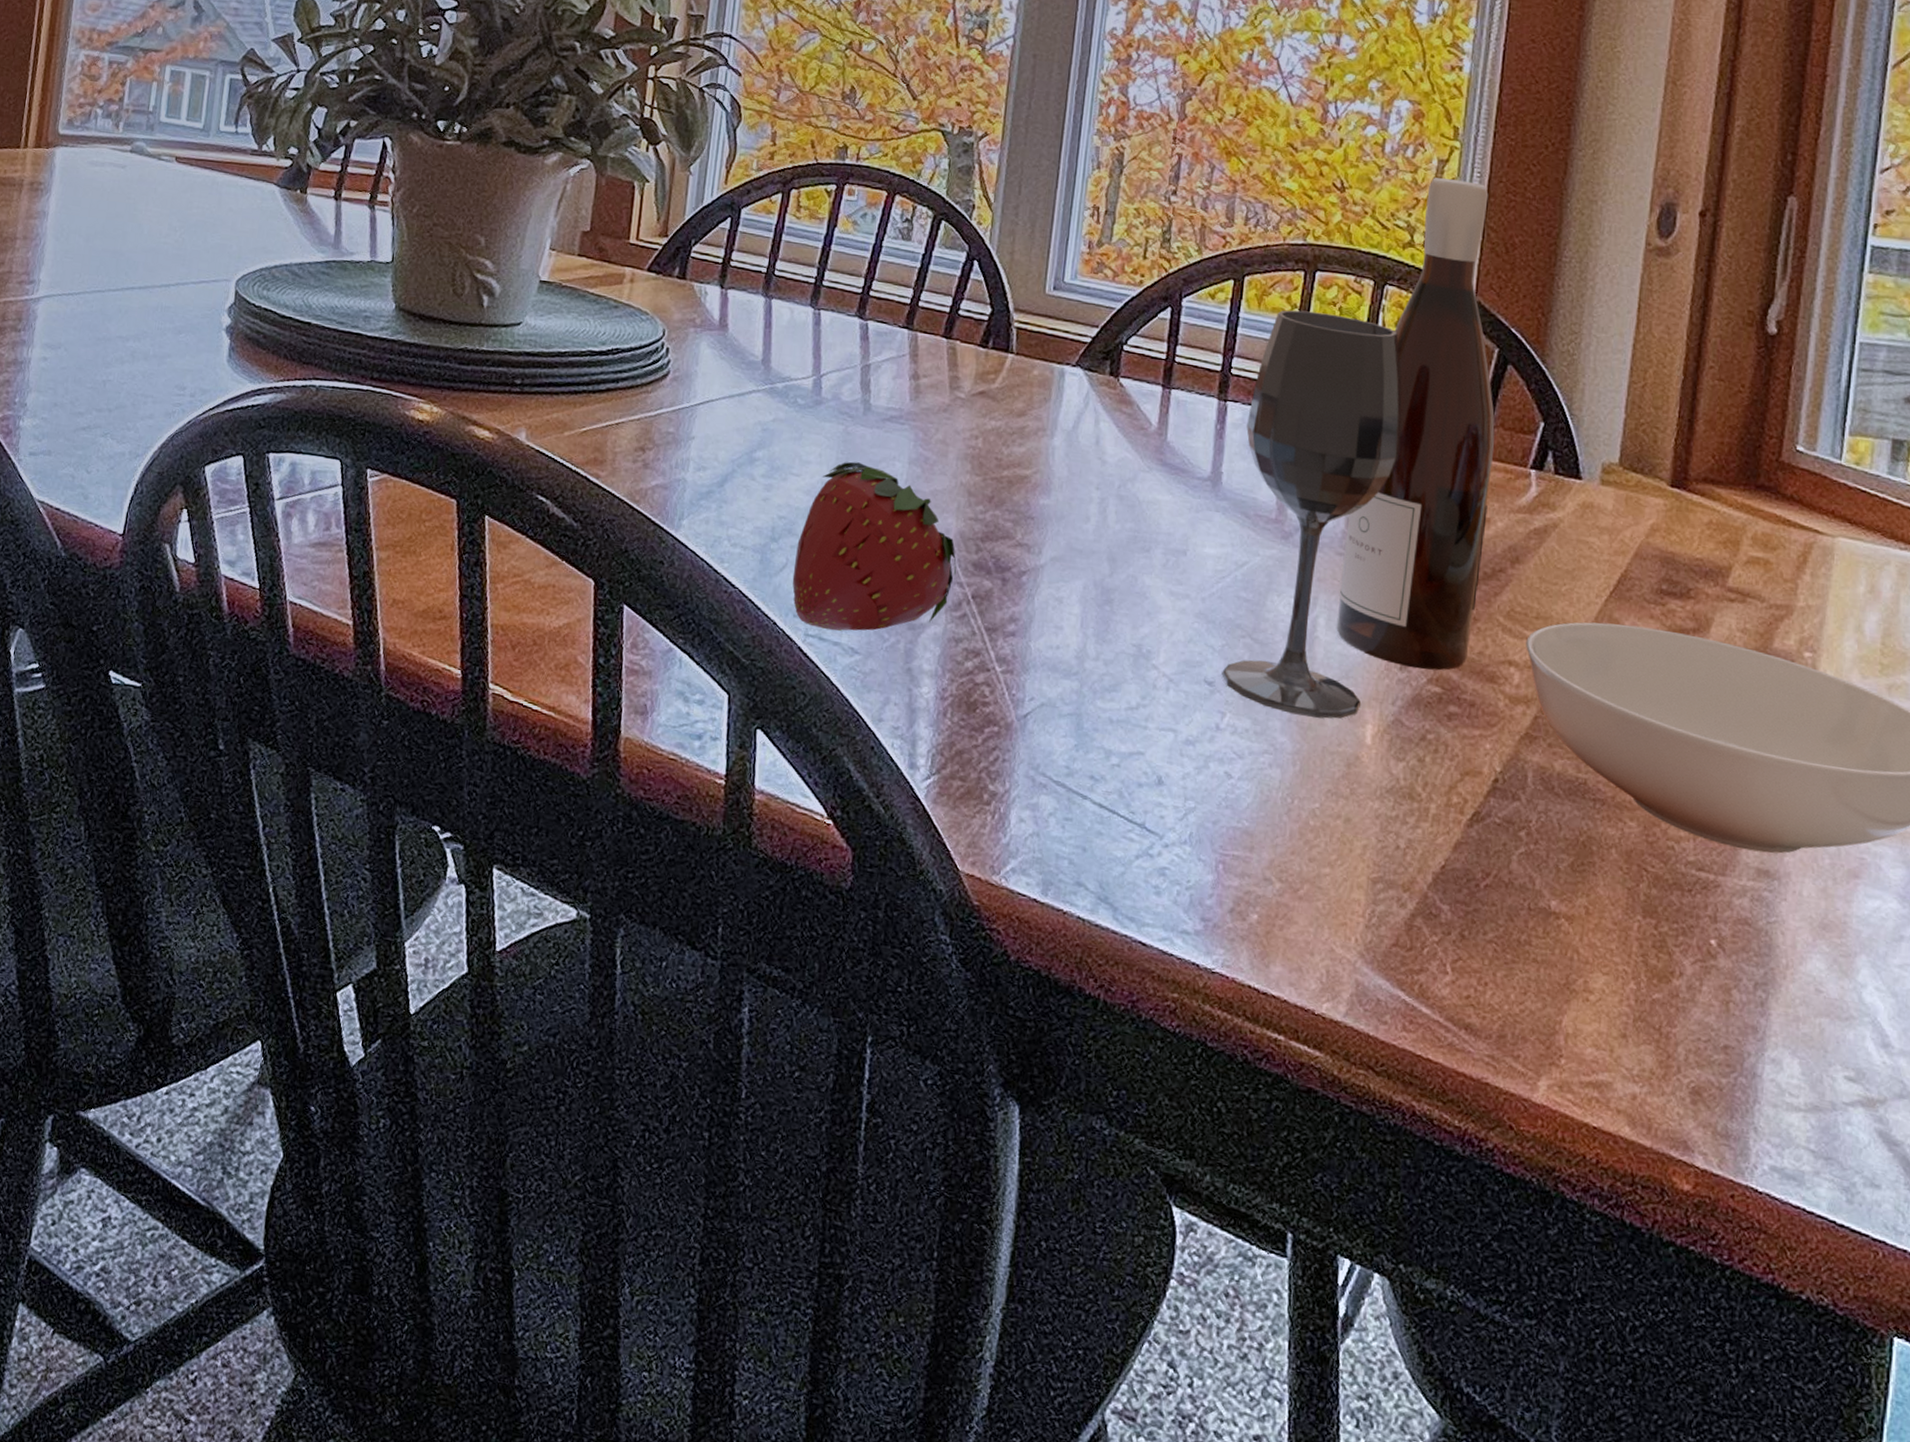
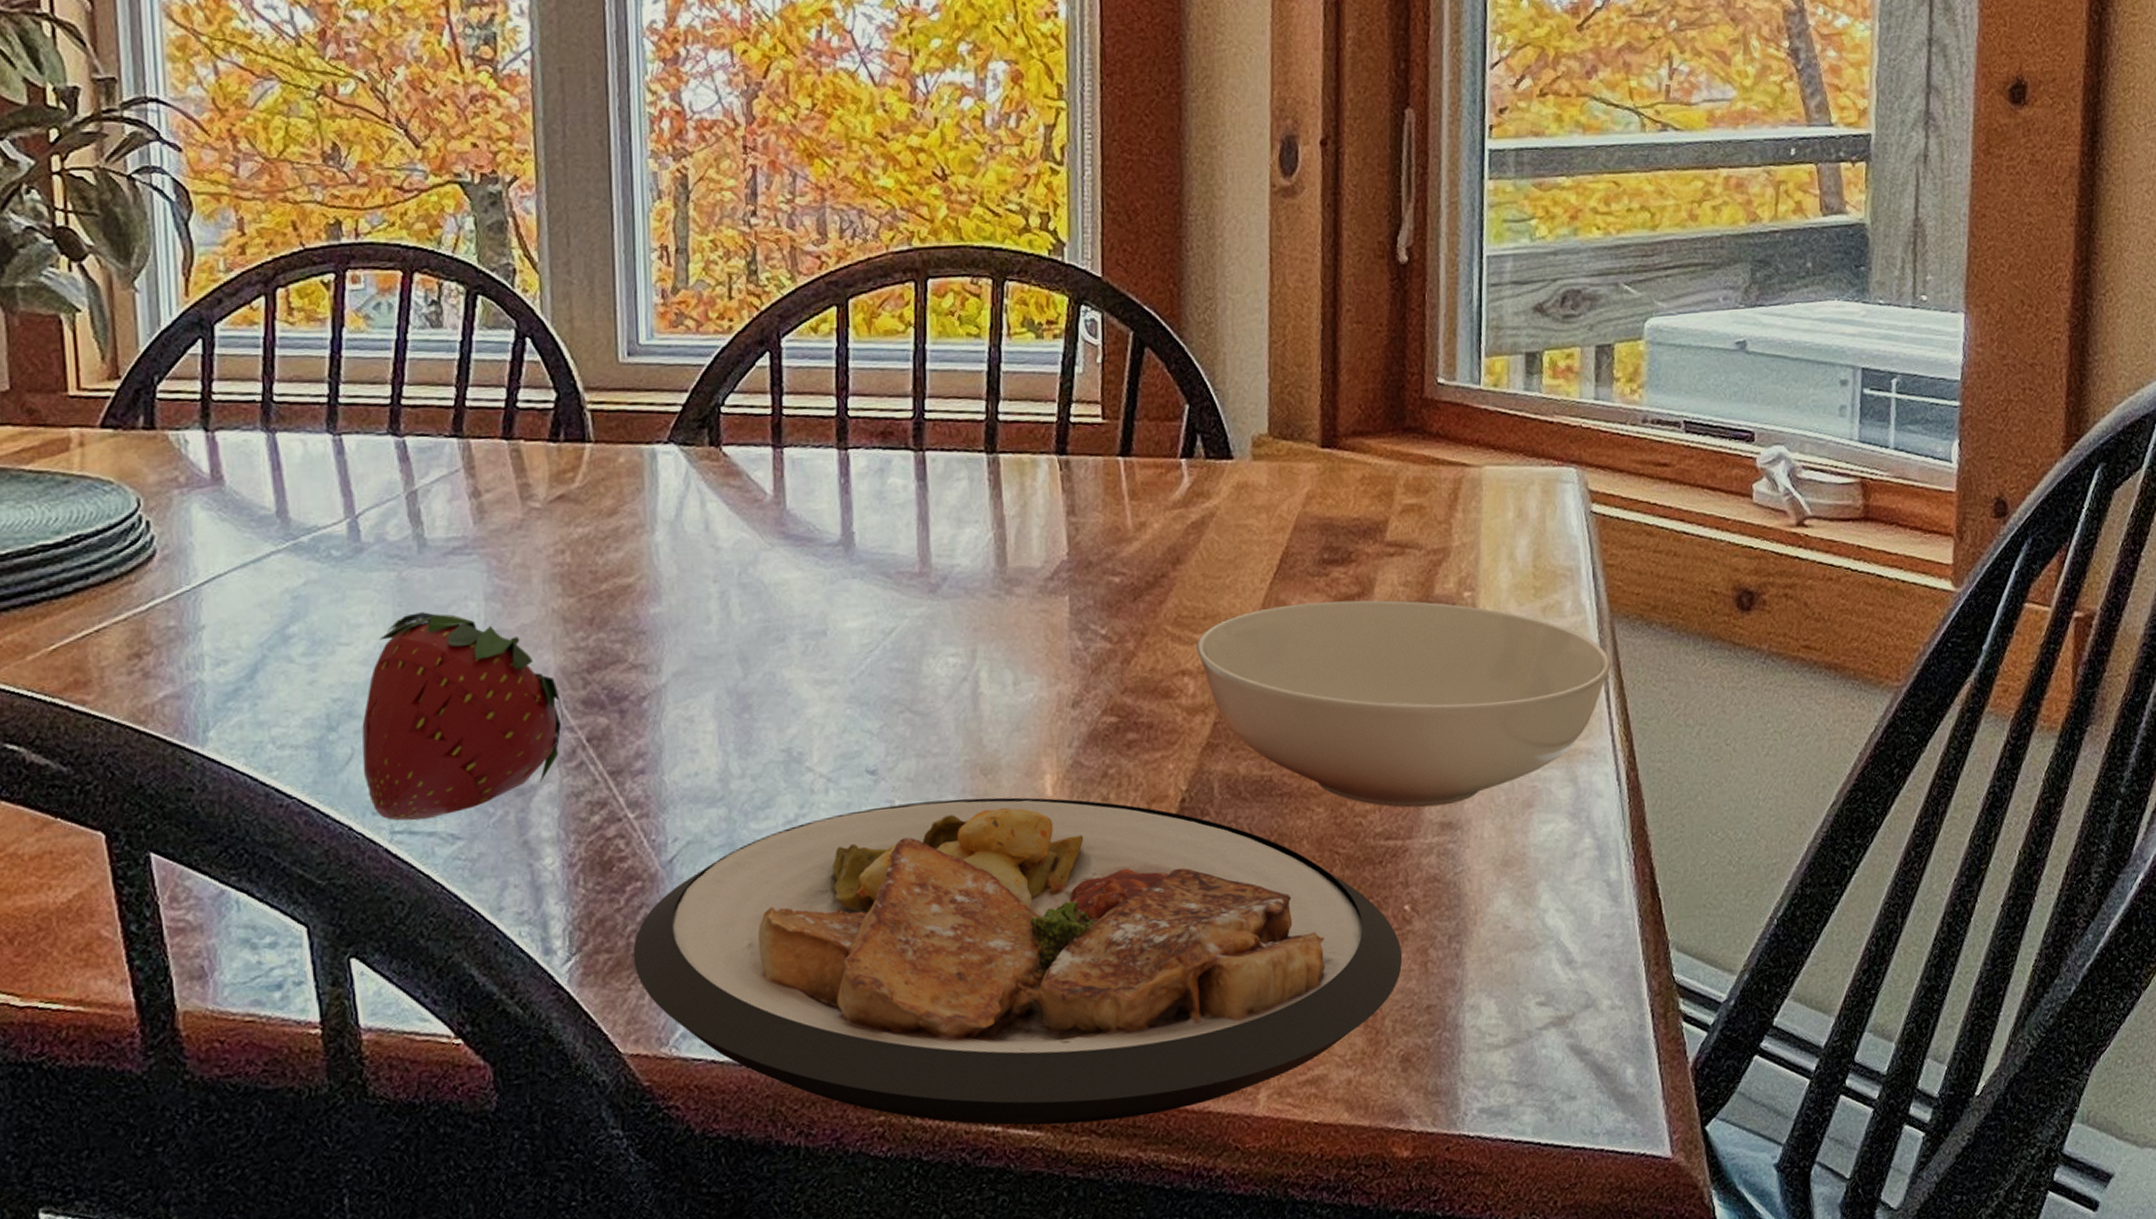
plate: none [981,712,1704,1073] -> present [633,797,1403,1126]
wine glass: present [1221,310,1403,719] -> none [873,325,1044,784]
bottle: present [1336,177,1495,671] -> none [997,145,1142,703]

